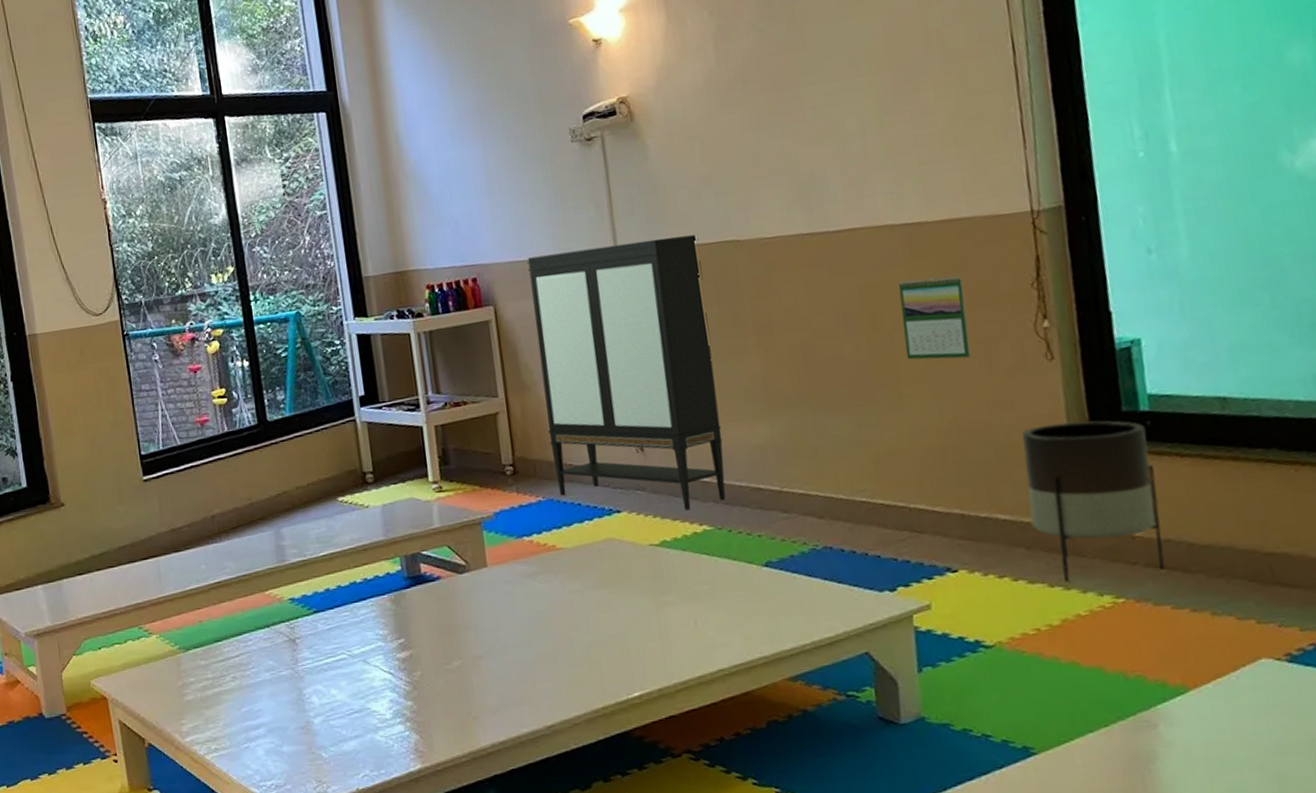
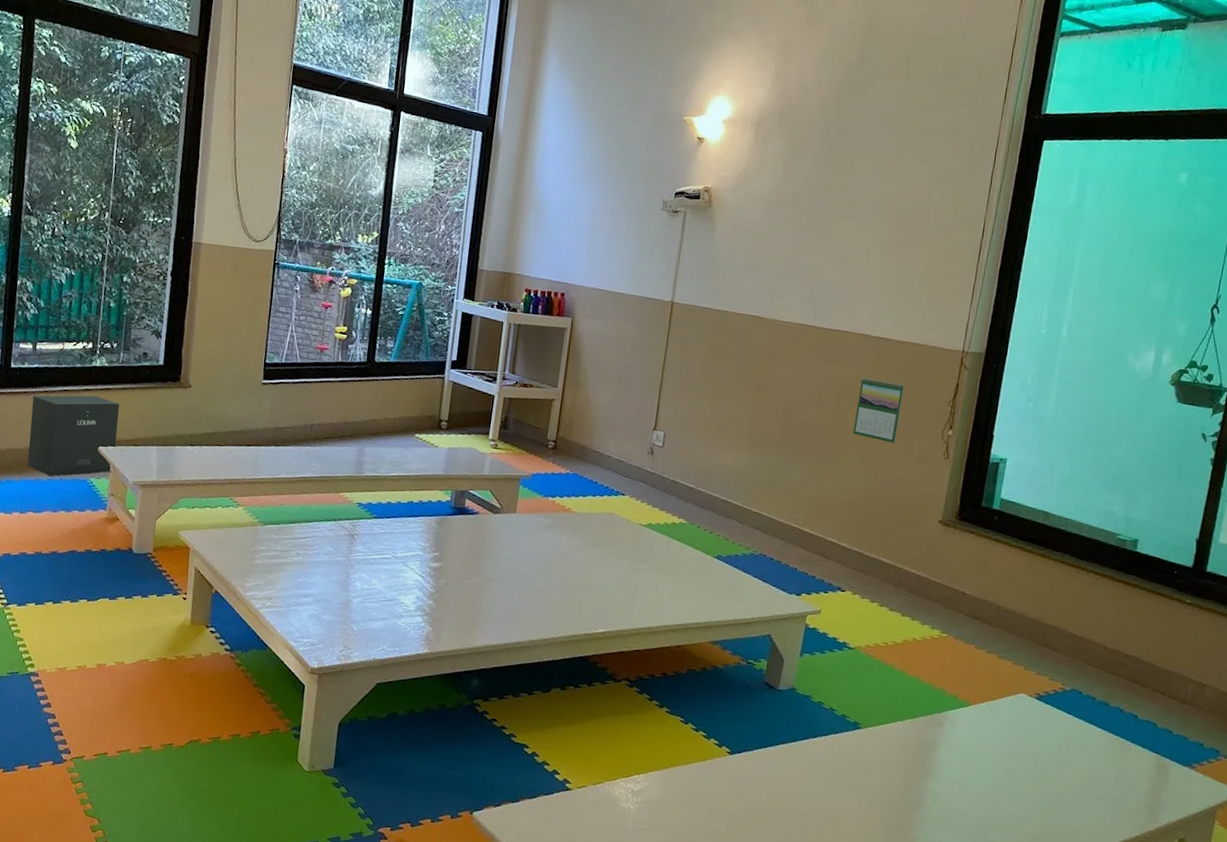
storage cabinet: present [526,235,726,510] -> none [584,289,734,505]
planter: present [1022,420,1166,582] -> none [902,502,993,620]

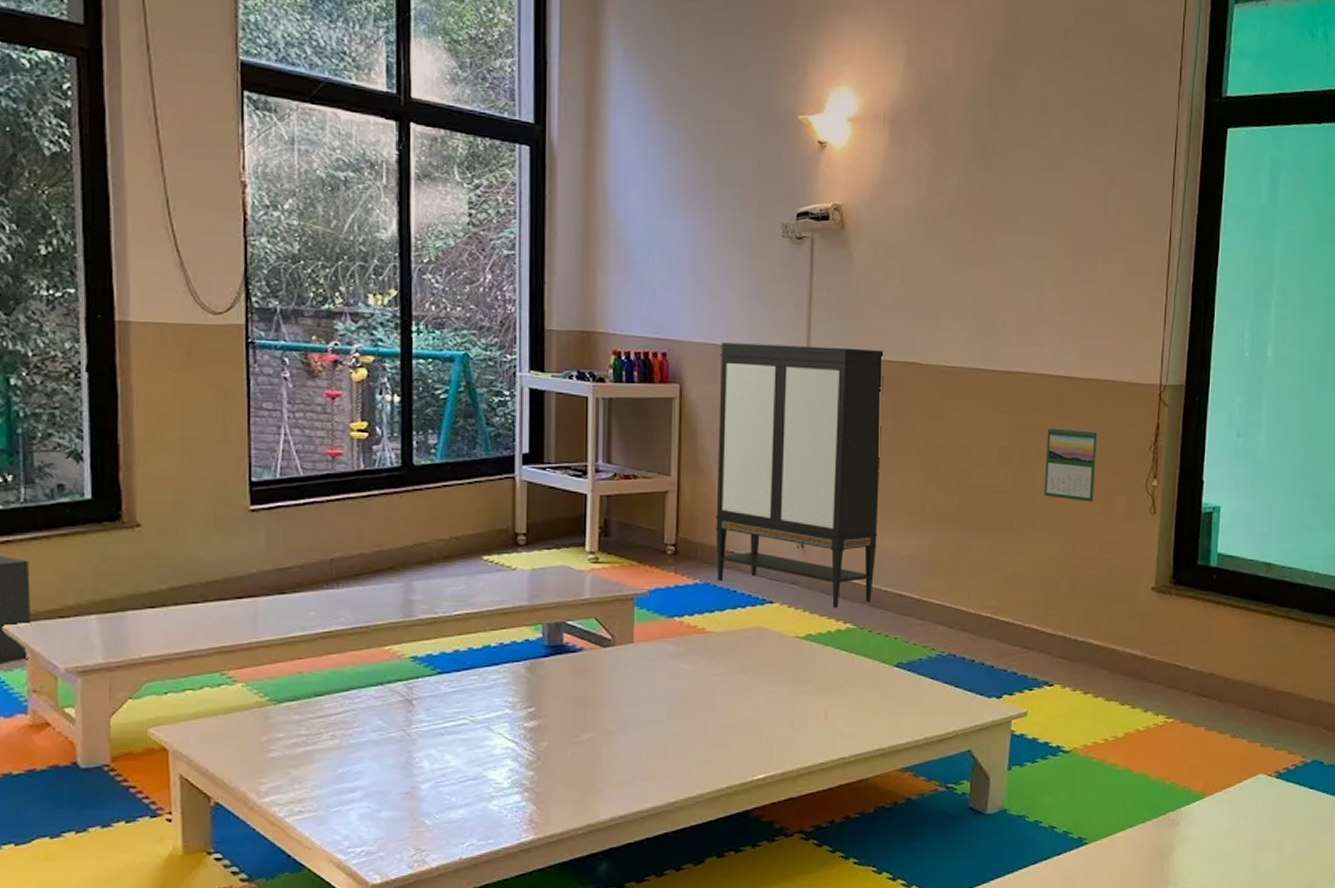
storage cabinet: none [584,289,734,505] -> present [715,342,885,608]

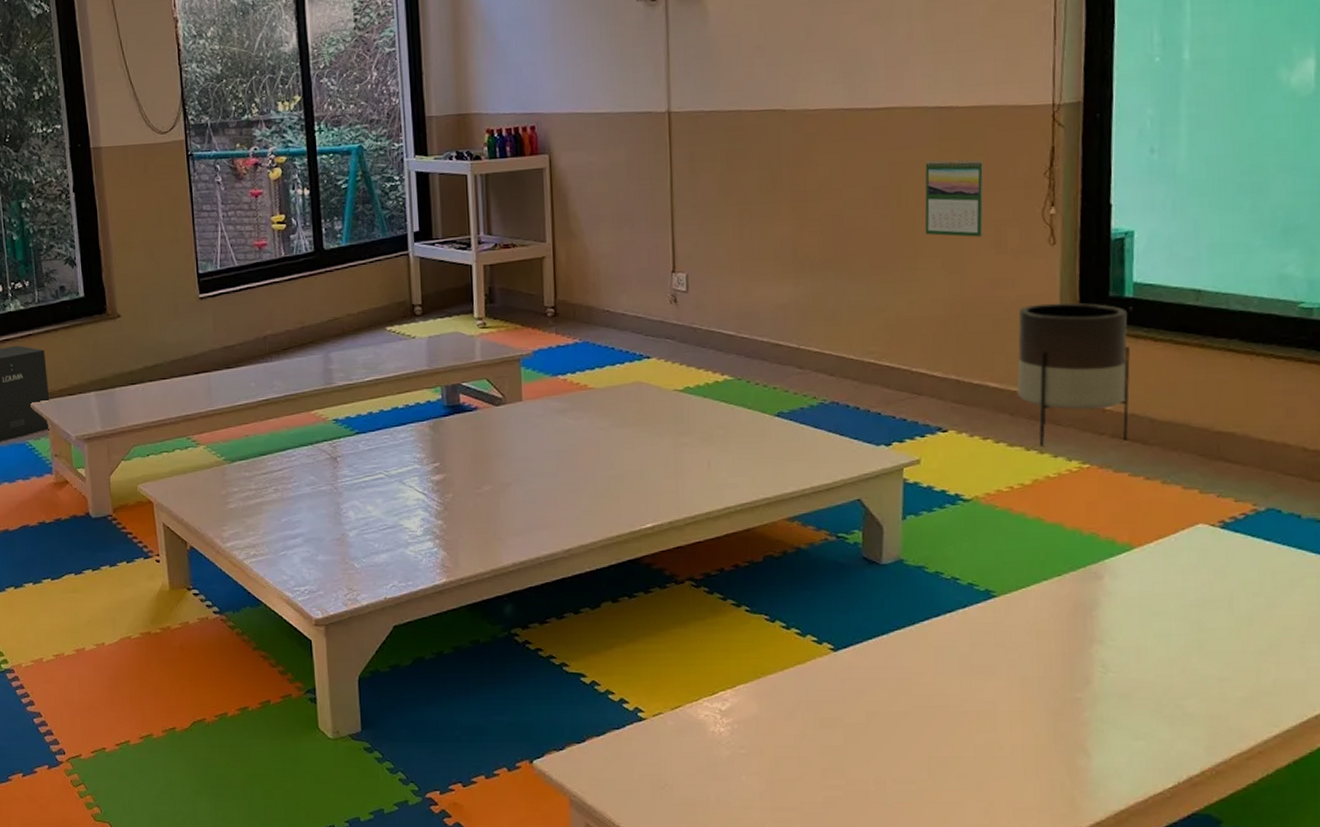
storage cabinet: present [715,342,885,608] -> none [584,101,750,360]
planter: none [1115,568,1212,701] -> present [1017,302,1130,446]

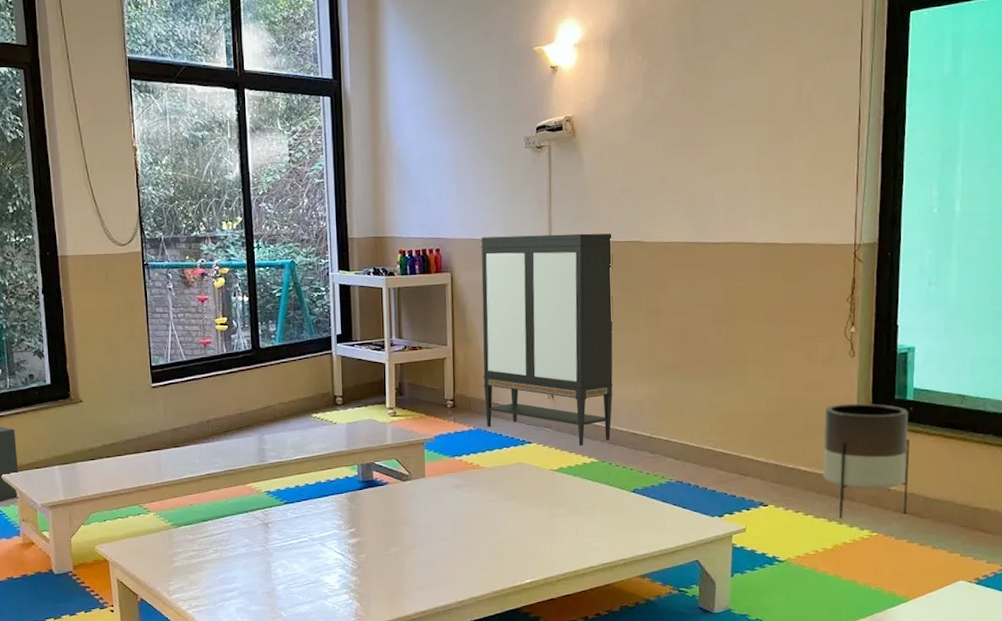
storage cabinet: none [584,101,750,360] -> present [480,233,613,446]
calendar: present [924,159,984,237] -> none [753,286,800,349]

